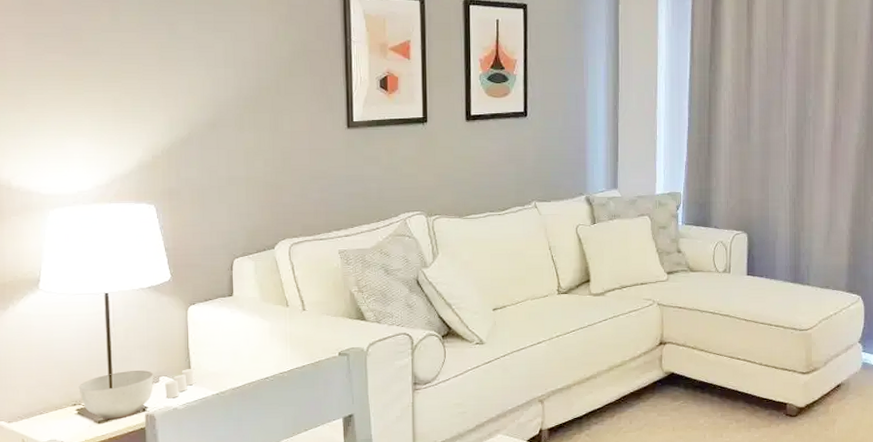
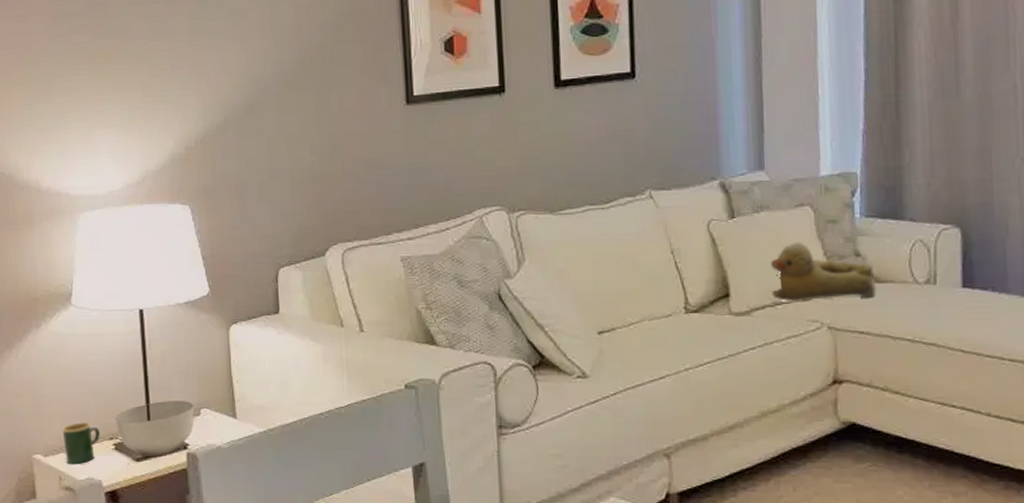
mug: none [25,391,64,429] -> present [61,421,100,465]
candle: present [165,369,195,399] -> none [207,400,240,435]
rubber duck: none [619,242,691,285] -> present [771,241,876,301]

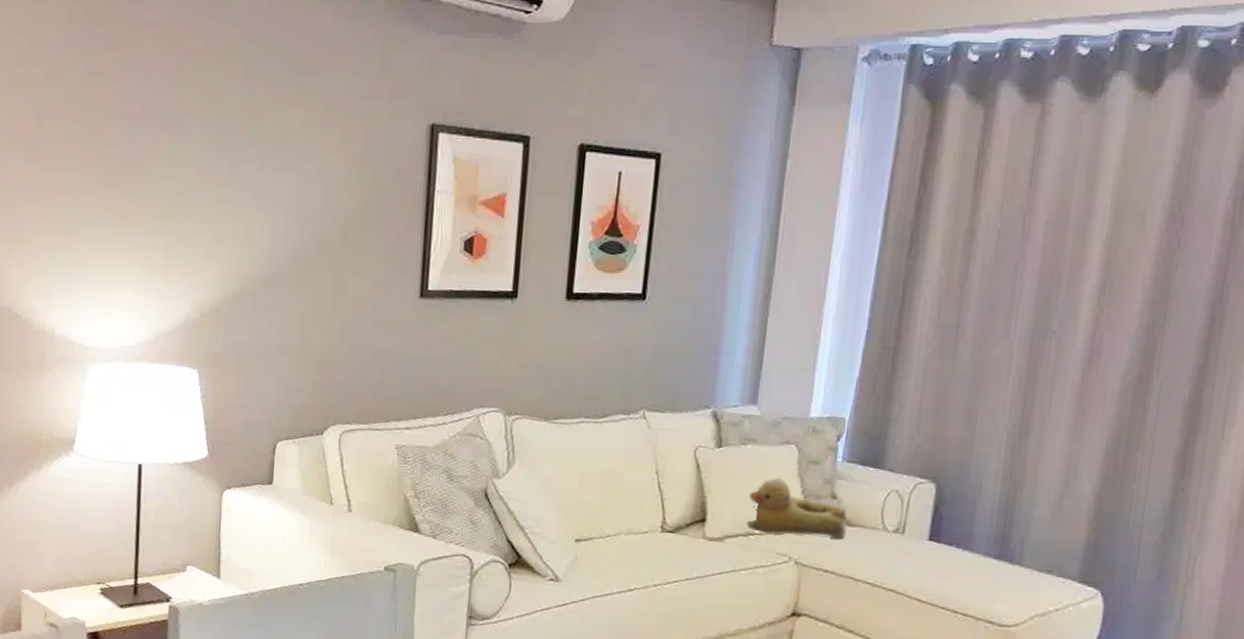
mug: present [61,421,100,465] -> none [51,563,88,604]
bowl: present [115,401,194,458] -> none [104,554,181,606]

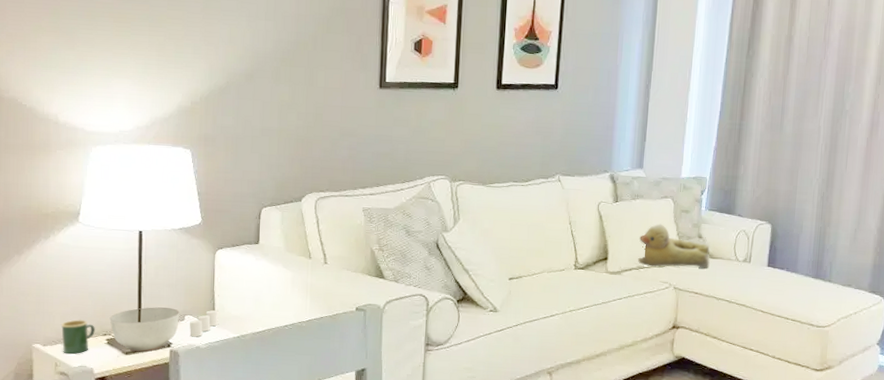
mug: none [51,563,88,604] -> present [60,319,95,355]
bowl: none [104,554,181,606] -> present [109,307,179,352]
candle: none [191,561,224,592] -> present [189,310,218,337]

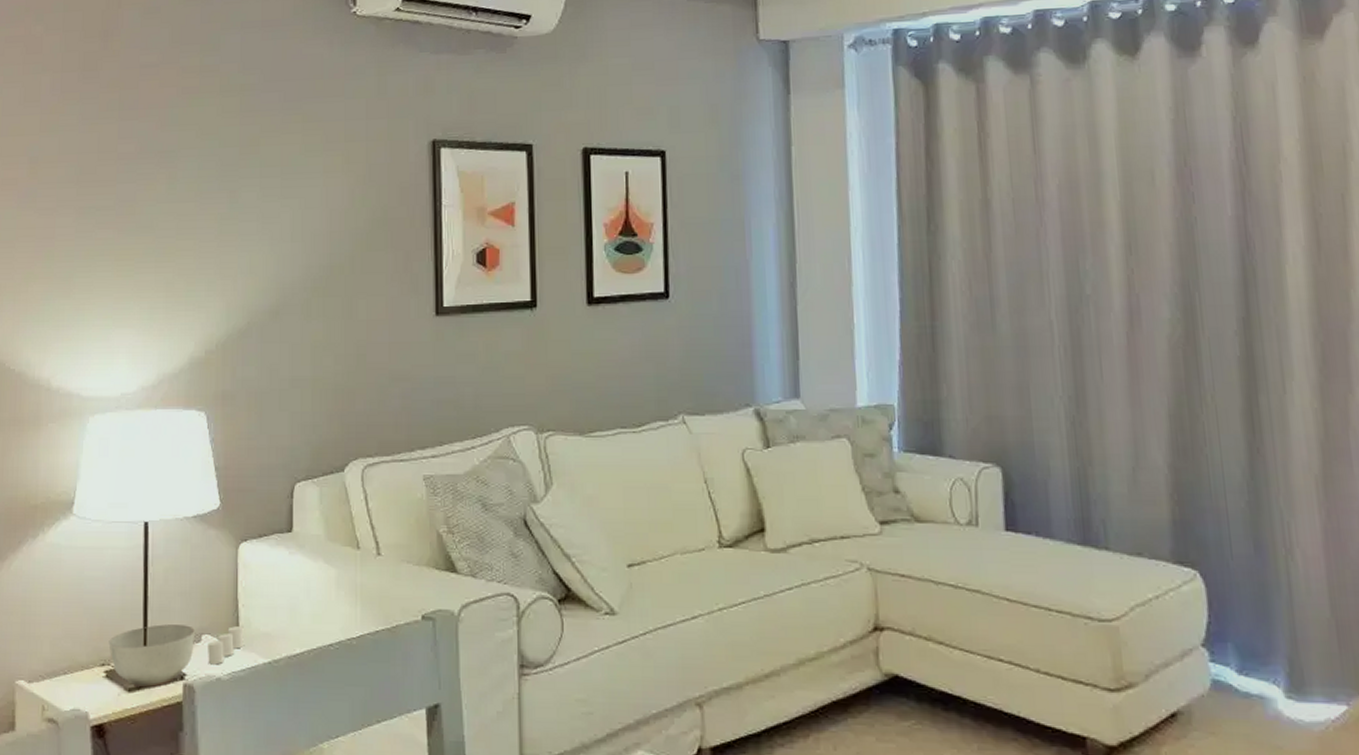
mug: present [60,319,95,355] -> none [49,644,91,694]
rubber duck: present [637,223,710,269] -> none [808,475,917,538]

